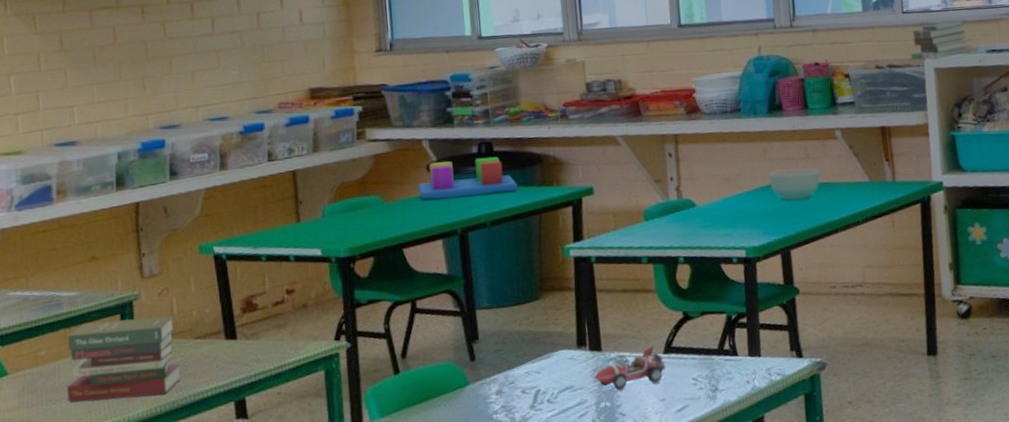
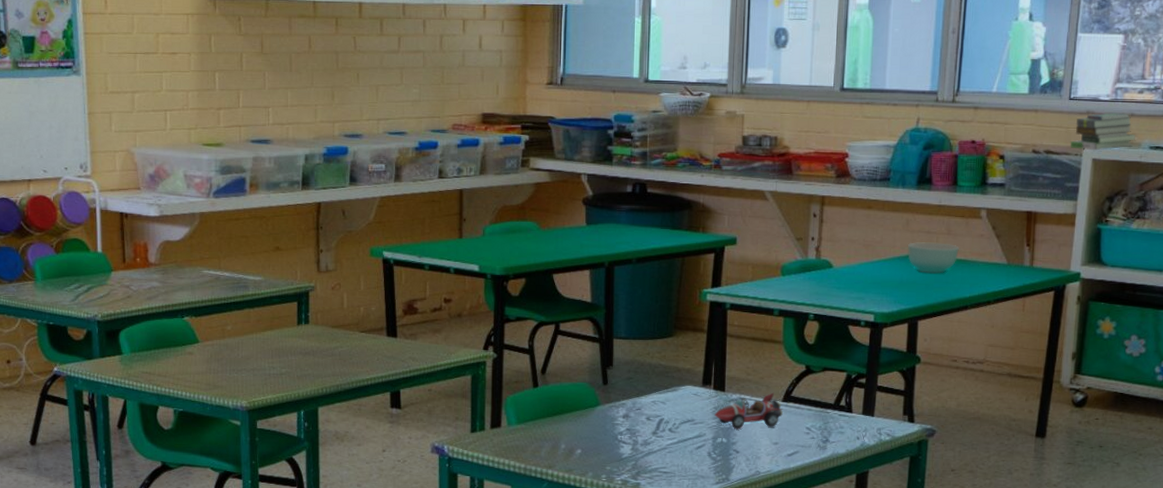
books: present [67,315,181,402] -> none [248,306,346,378]
toy blocks: present [418,157,519,202] -> none [573,196,666,235]

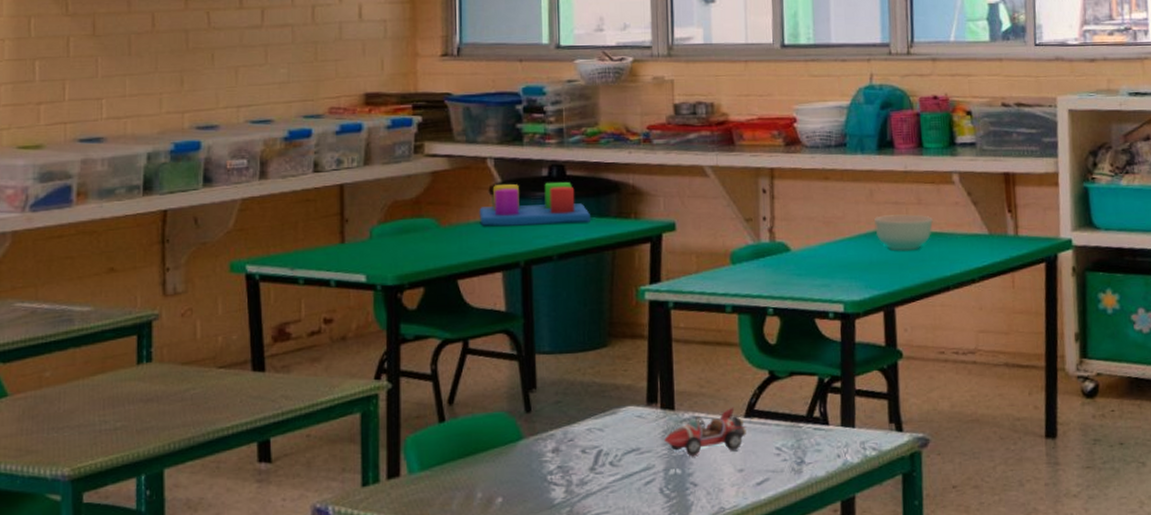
toy blocks: none [573,196,666,235] -> present [479,182,592,228]
books: present [1070,112,1135,151] -> none [1041,57,1112,101]

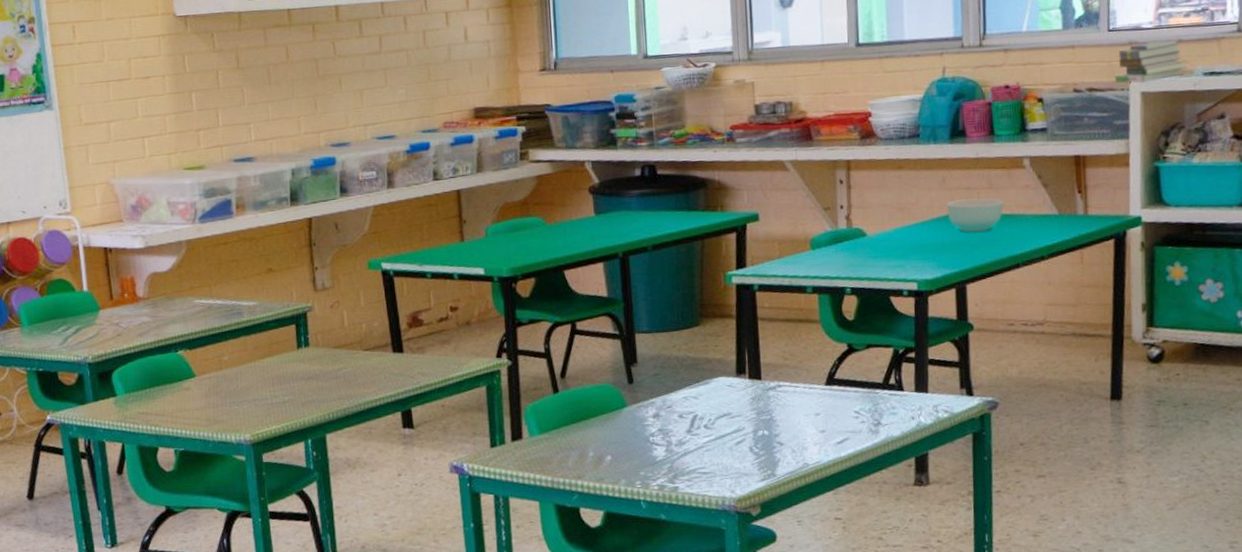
toy blocks: present [479,182,592,228] -> none [580,180,682,224]
toy car: present [664,407,746,456] -> none [753,376,827,419]
books: none [1041,57,1112,101] -> present [1114,39,1186,84]

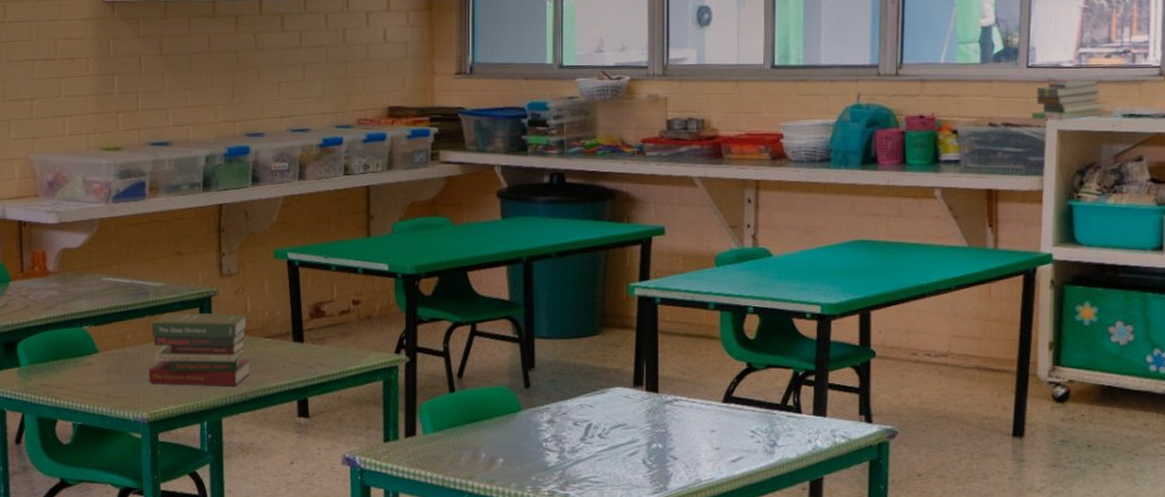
books: none [248,327,352,405] -> present [149,312,250,386]
bowl: present [947,198,1004,233] -> none [855,226,912,260]

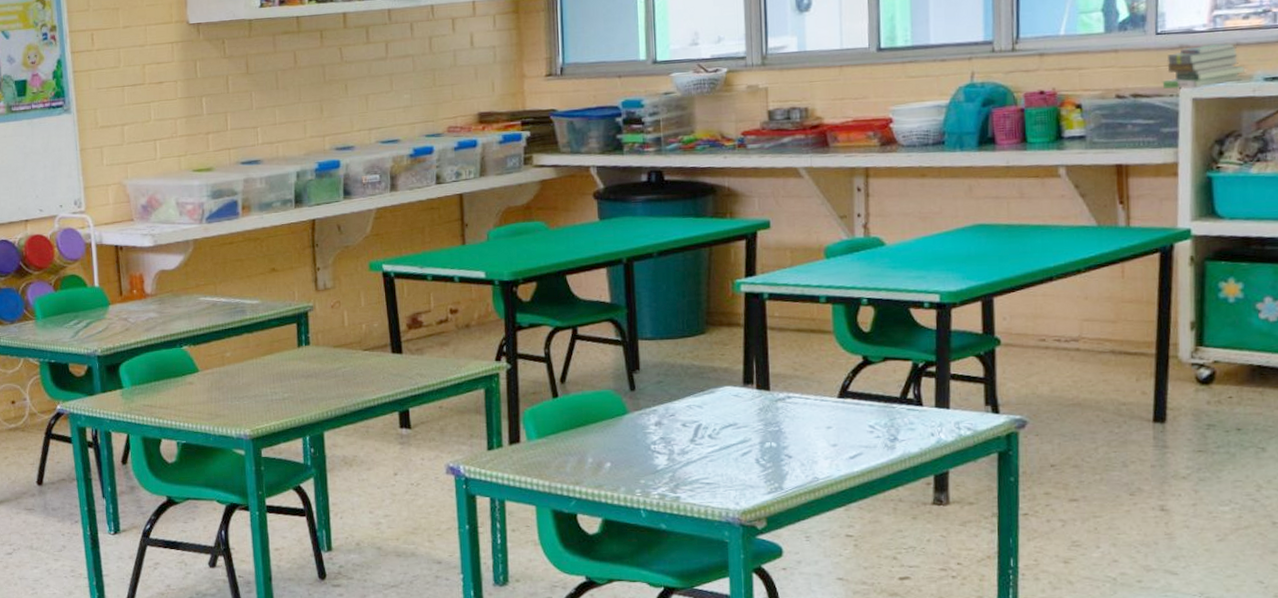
books: present [149,312,250,386] -> none [249,327,350,401]

